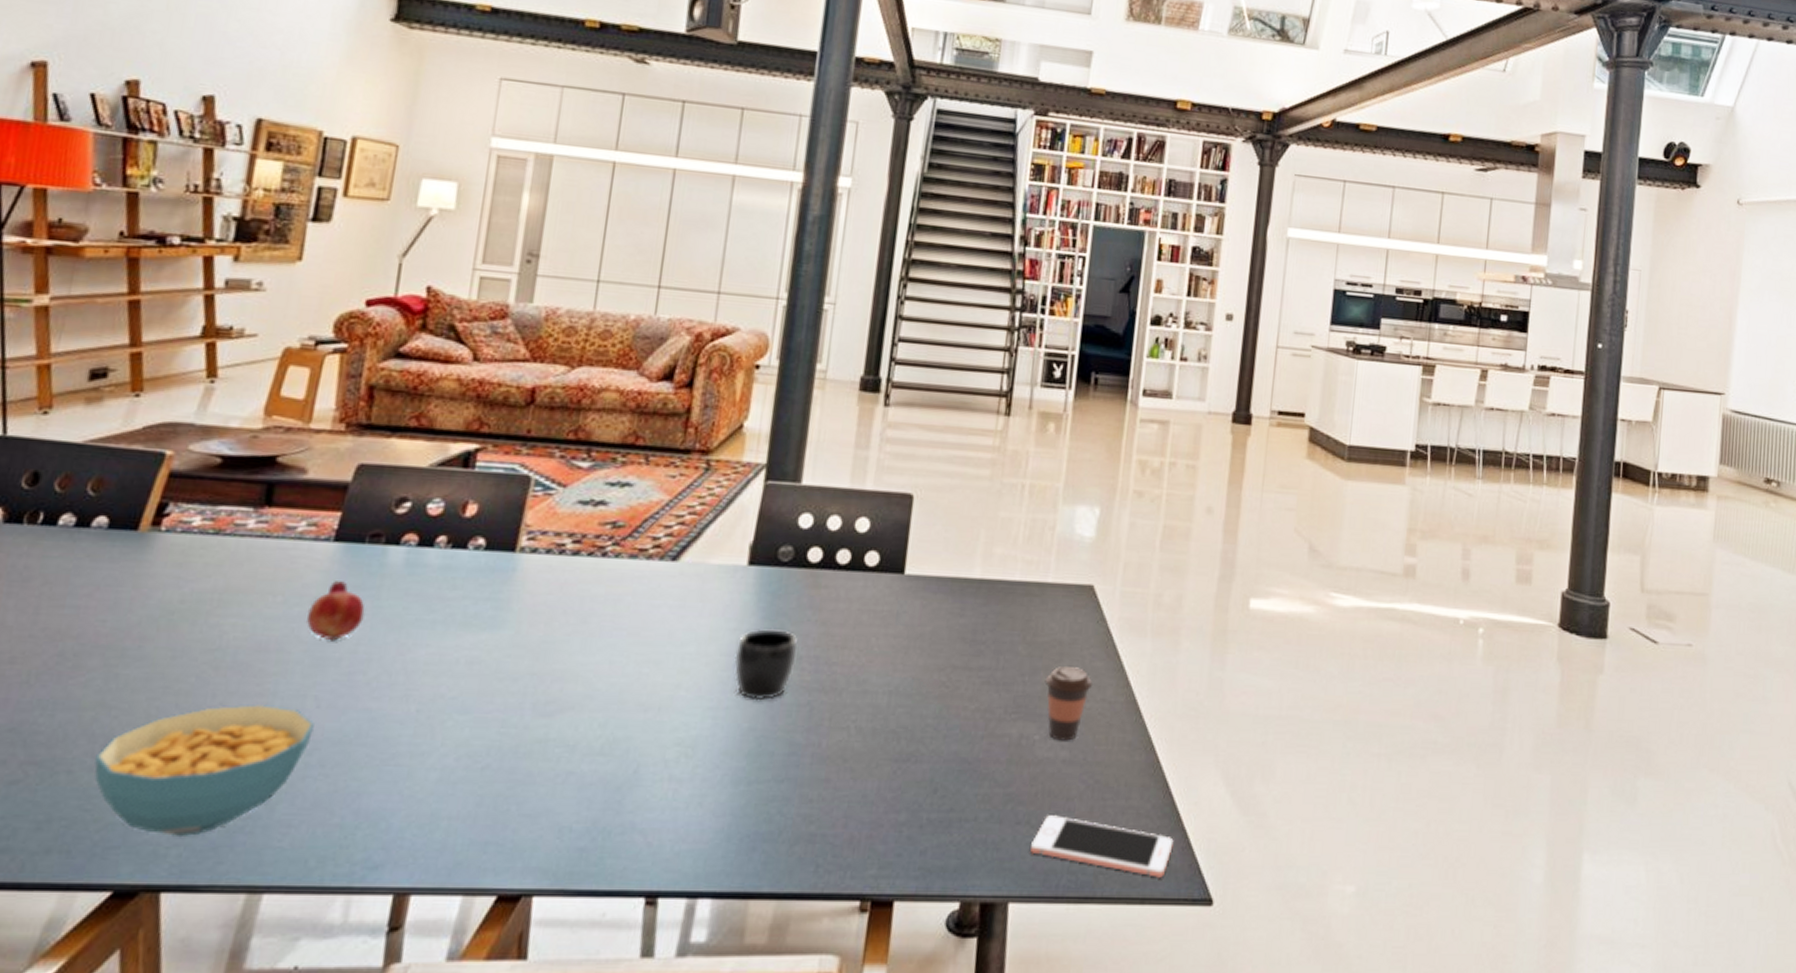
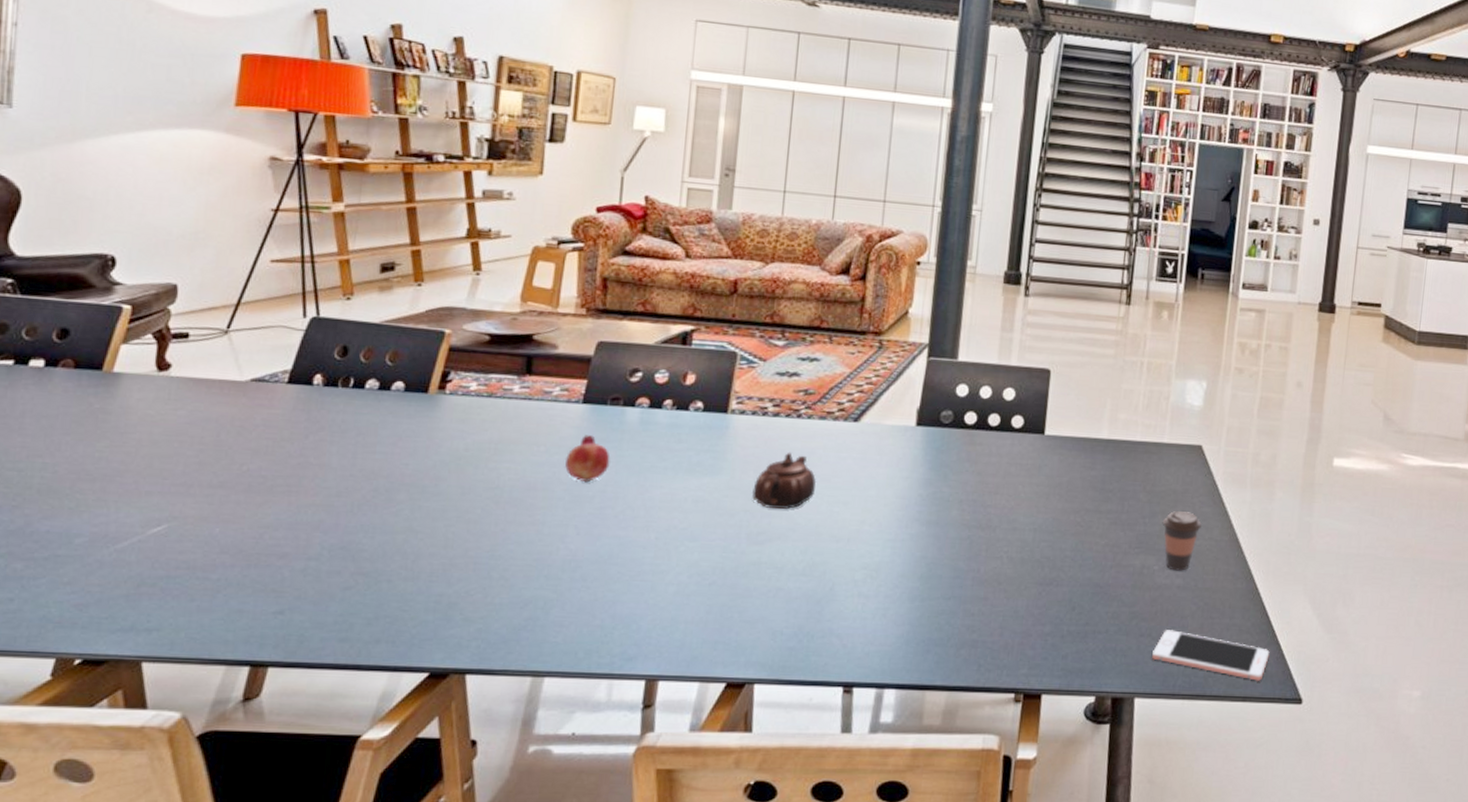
cereal bowl: present [94,703,314,836] -> none [408,530,576,632]
teapot: none [541,599,623,671] -> present [752,452,817,509]
mug: present [734,629,797,701] -> none [907,477,958,535]

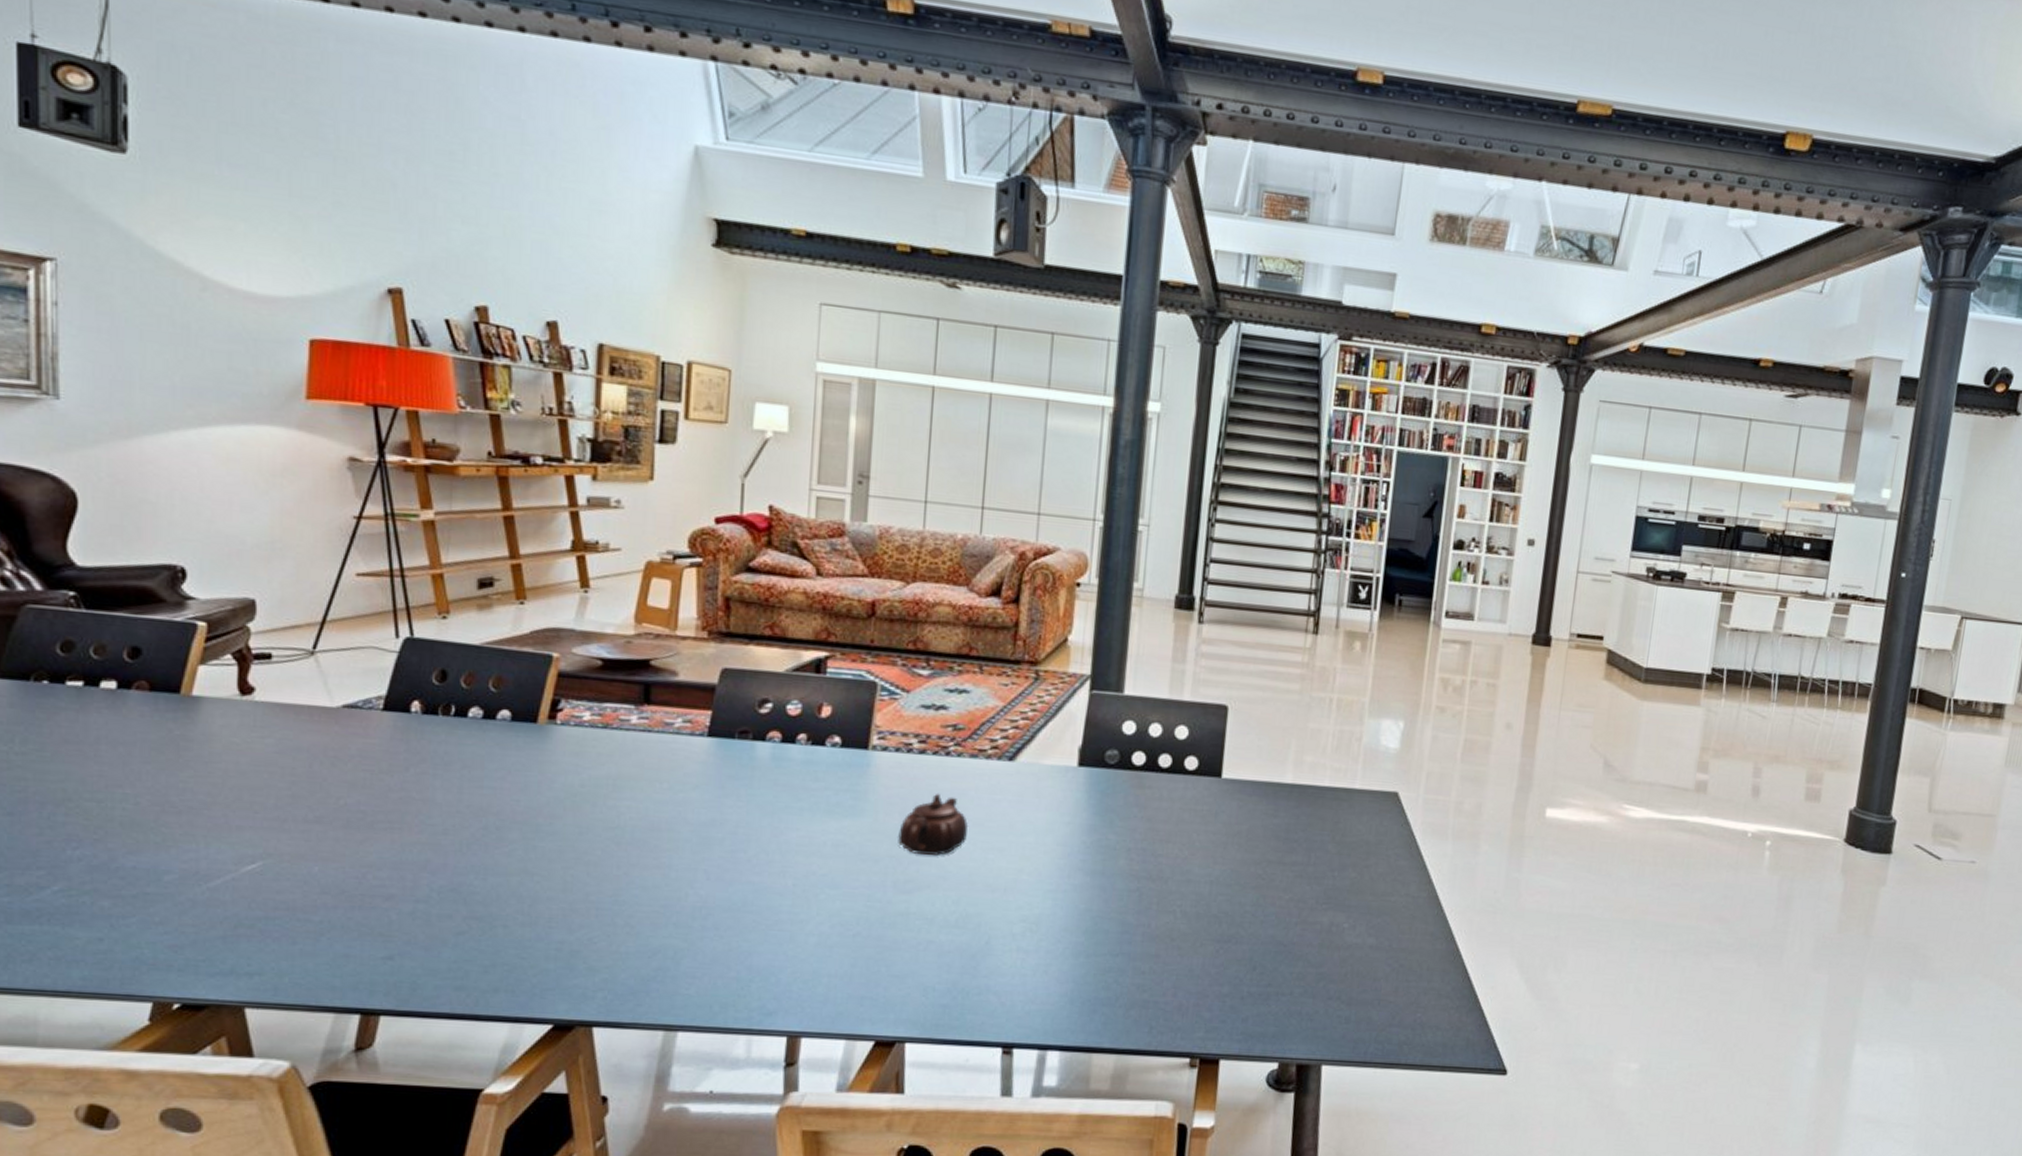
fruit: present [565,435,610,483] -> none [690,771,741,824]
cell phone: present [1152,630,1270,681] -> none [1341,993,1472,1050]
coffee cup: present [1162,511,1202,571] -> none [1353,864,1397,930]

